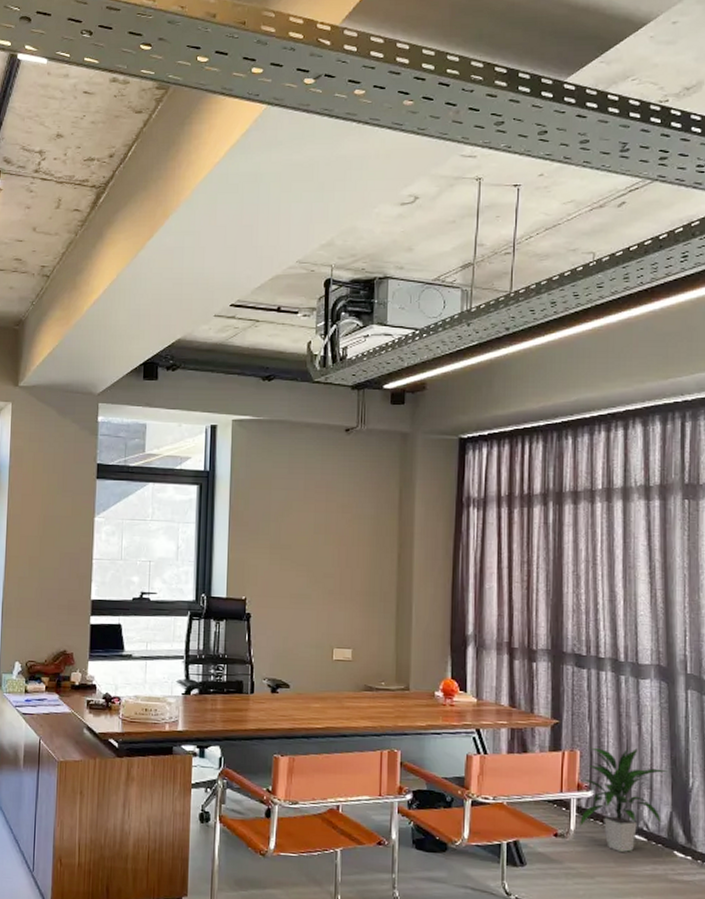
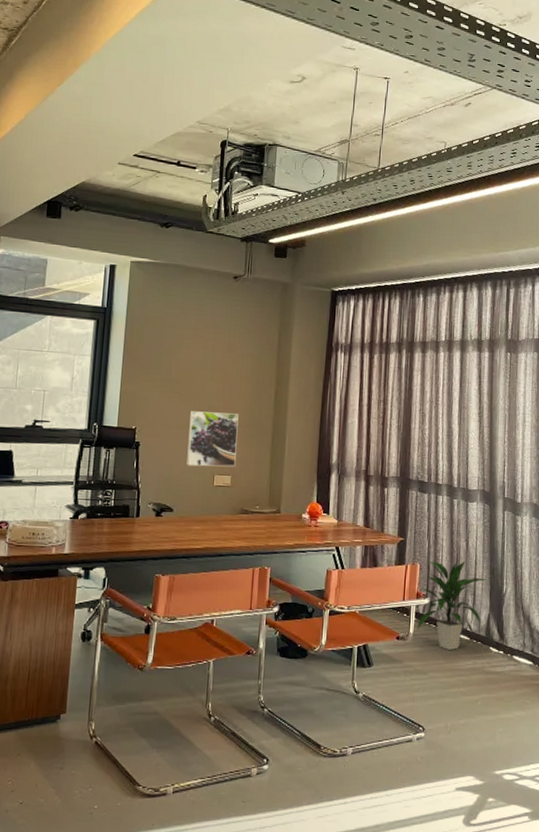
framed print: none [302,579,358,640] -> present [186,411,239,467]

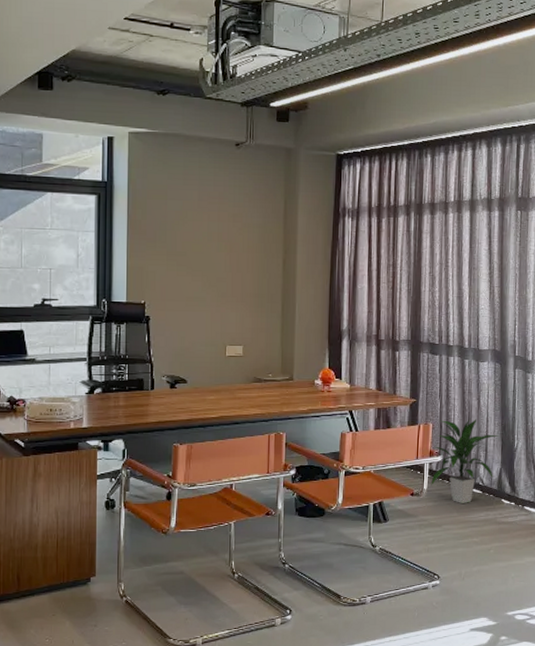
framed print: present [186,411,239,467] -> none [198,283,248,338]

